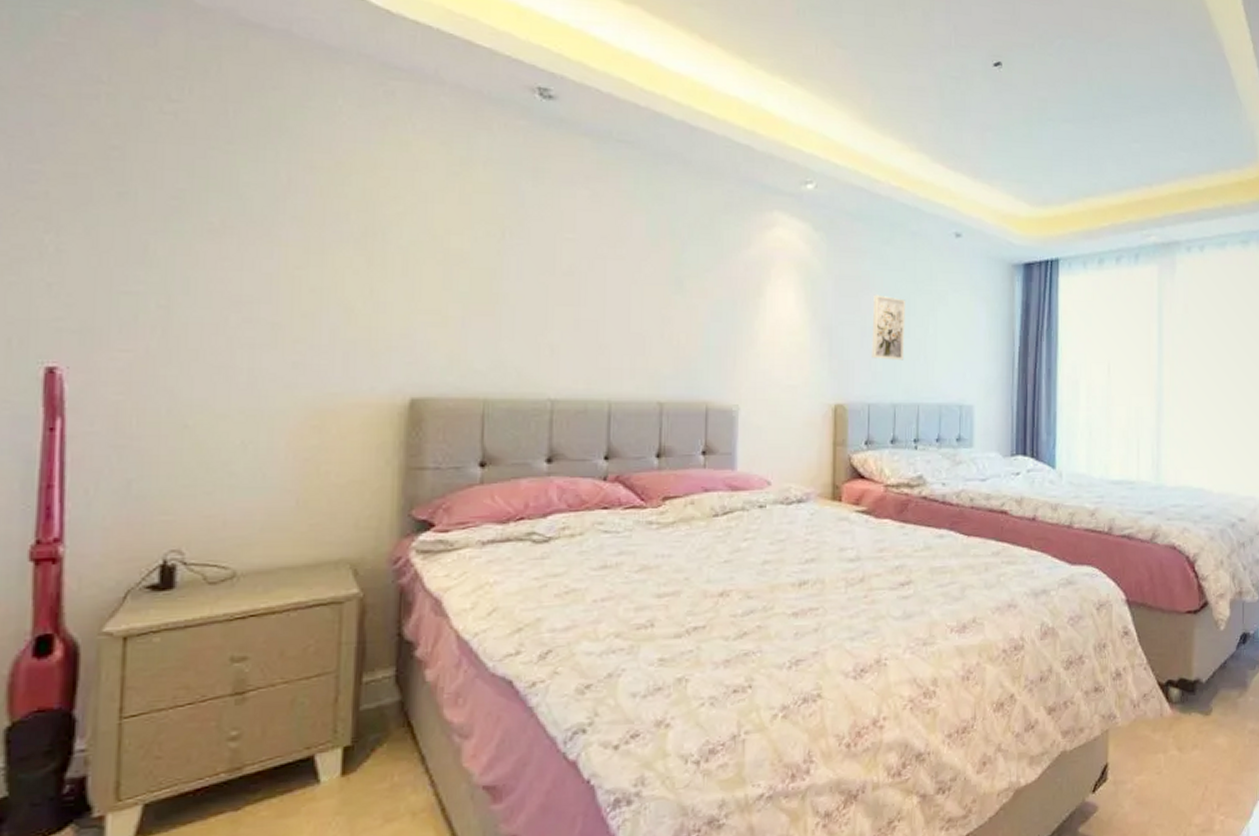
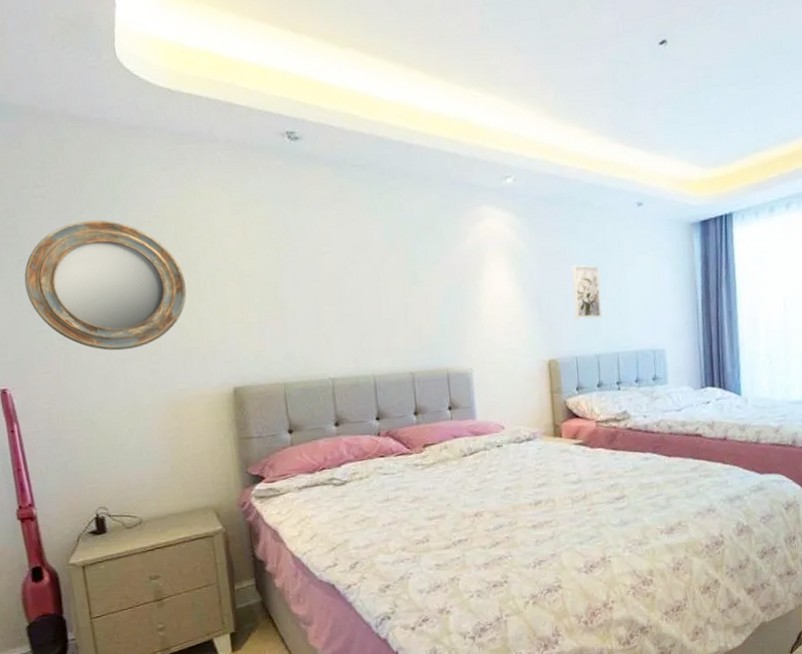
home mirror: none [120,154,366,332] -> present [24,220,187,351]

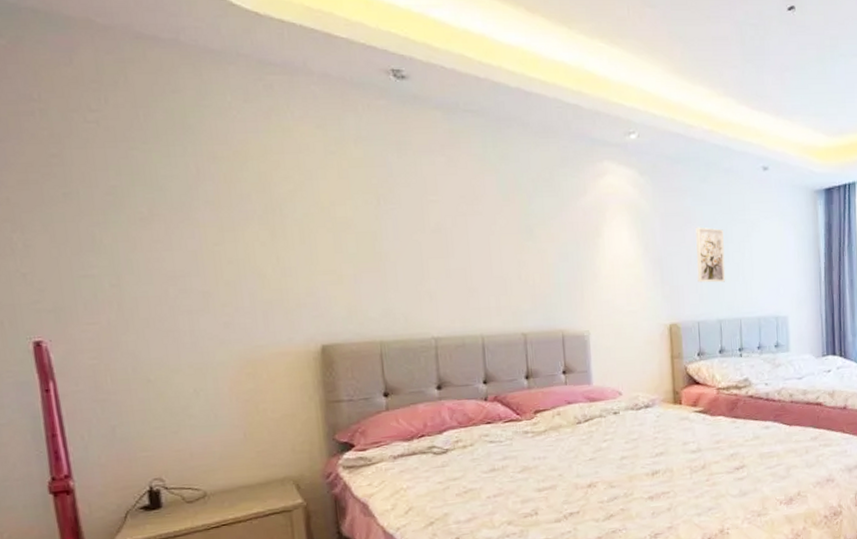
home mirror: present [24,220,187,351] -> none [70,152,270,301]

